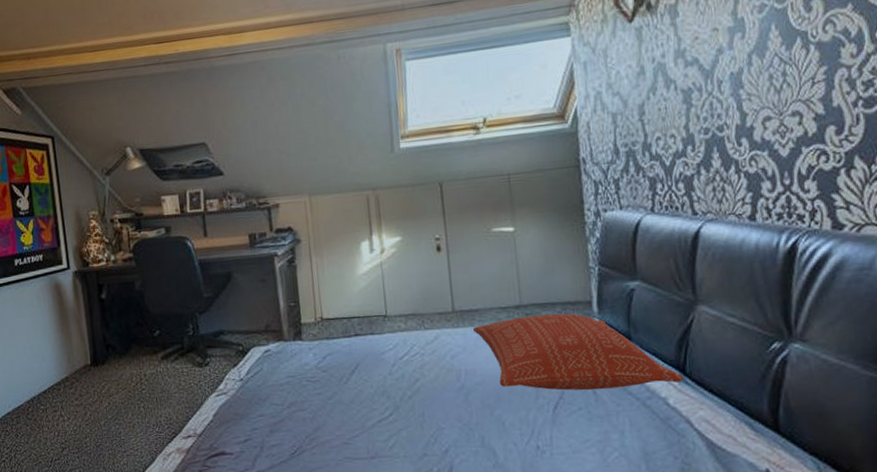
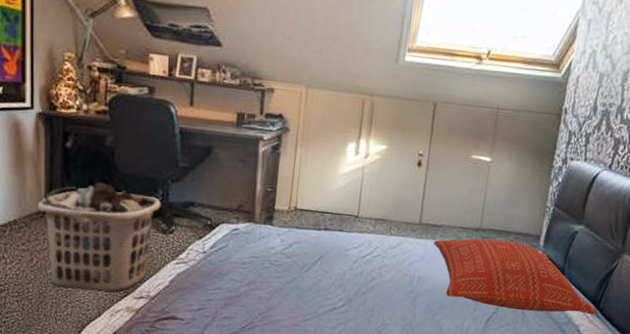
clothes hamper: none [83,326,193,437] -> present [36,182,161,291]

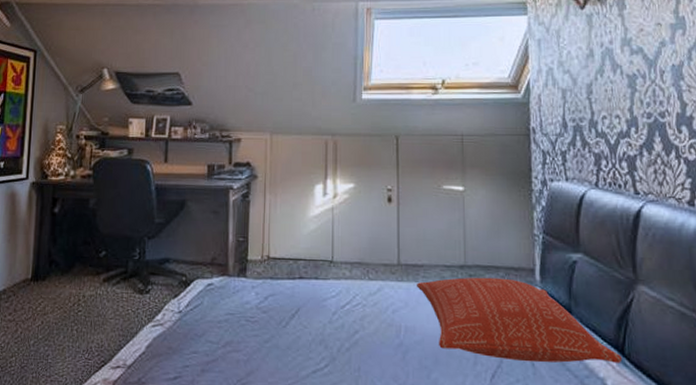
clothes hamper: present [36,182,161,291] -> none [24,244,138,361]

